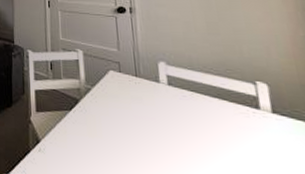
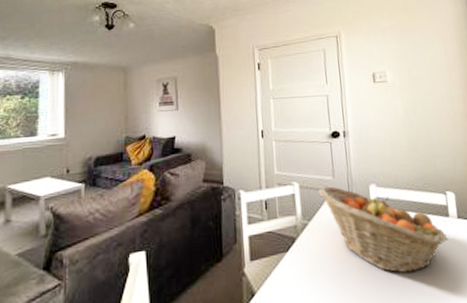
fruit basket: none [103,57,258,160] -> present [319,186,448,274]

